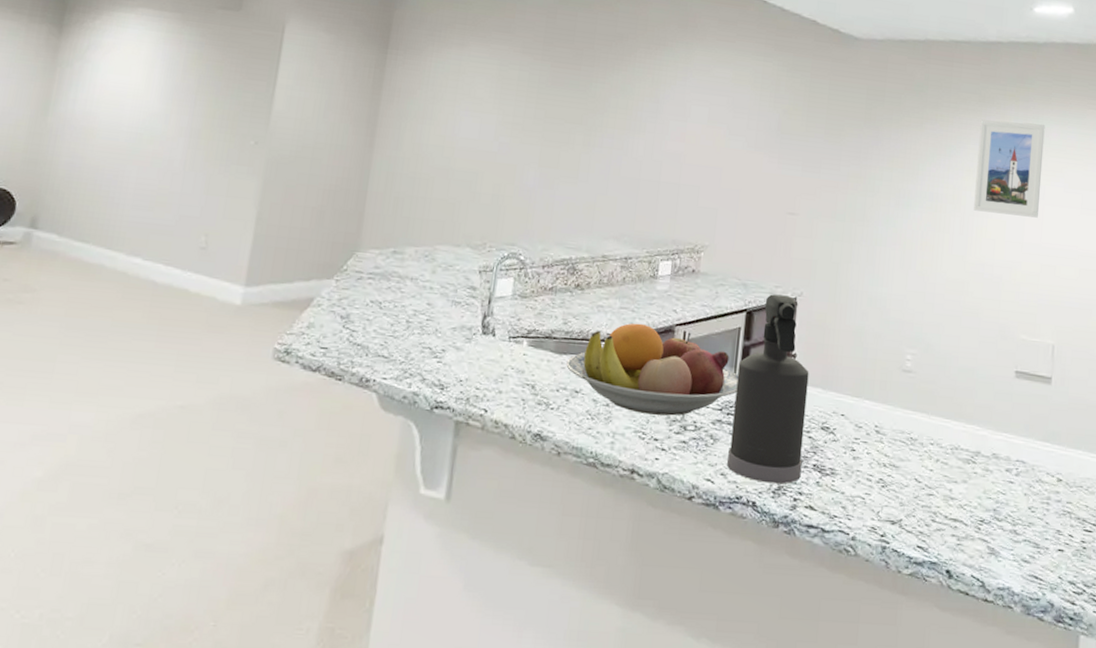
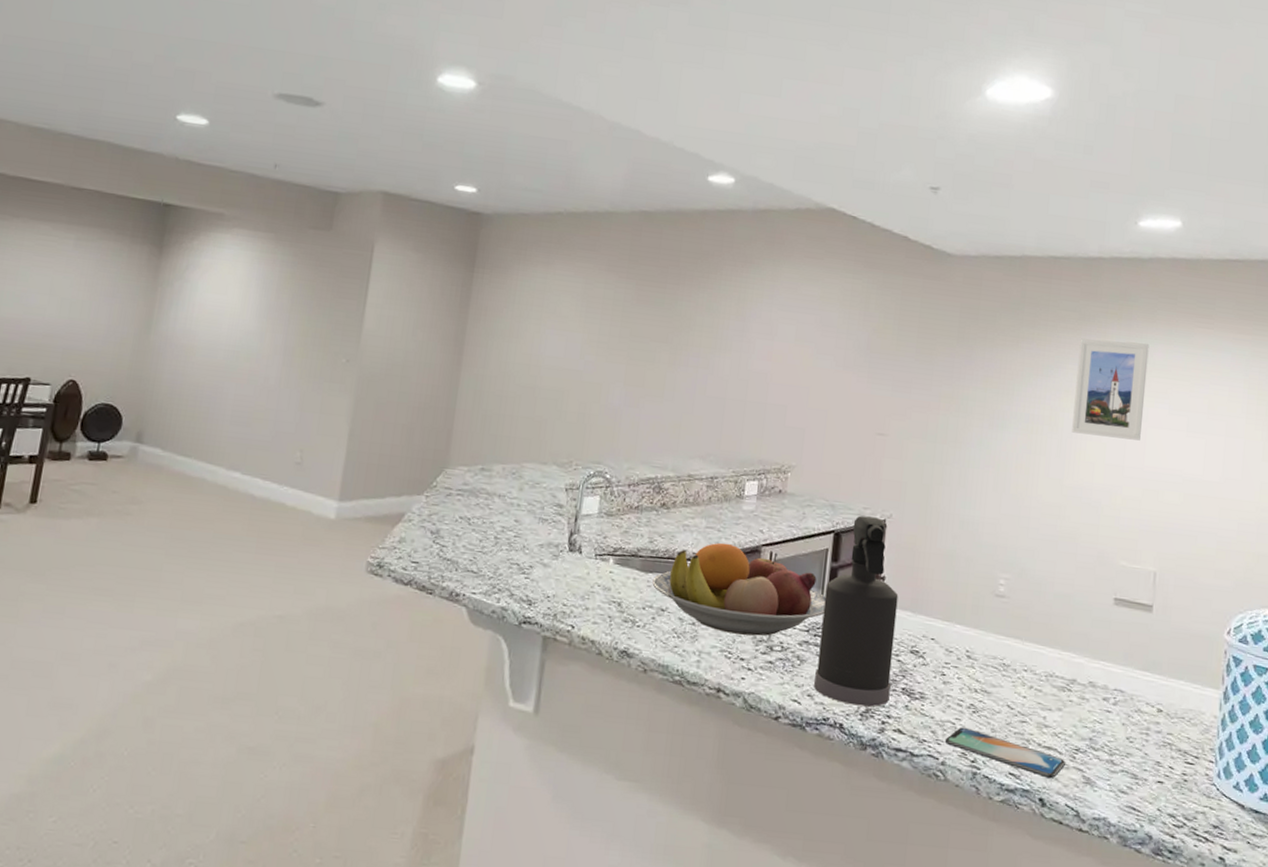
smartphone: none [855,501,972,549] -> present [945,727,1066,778]

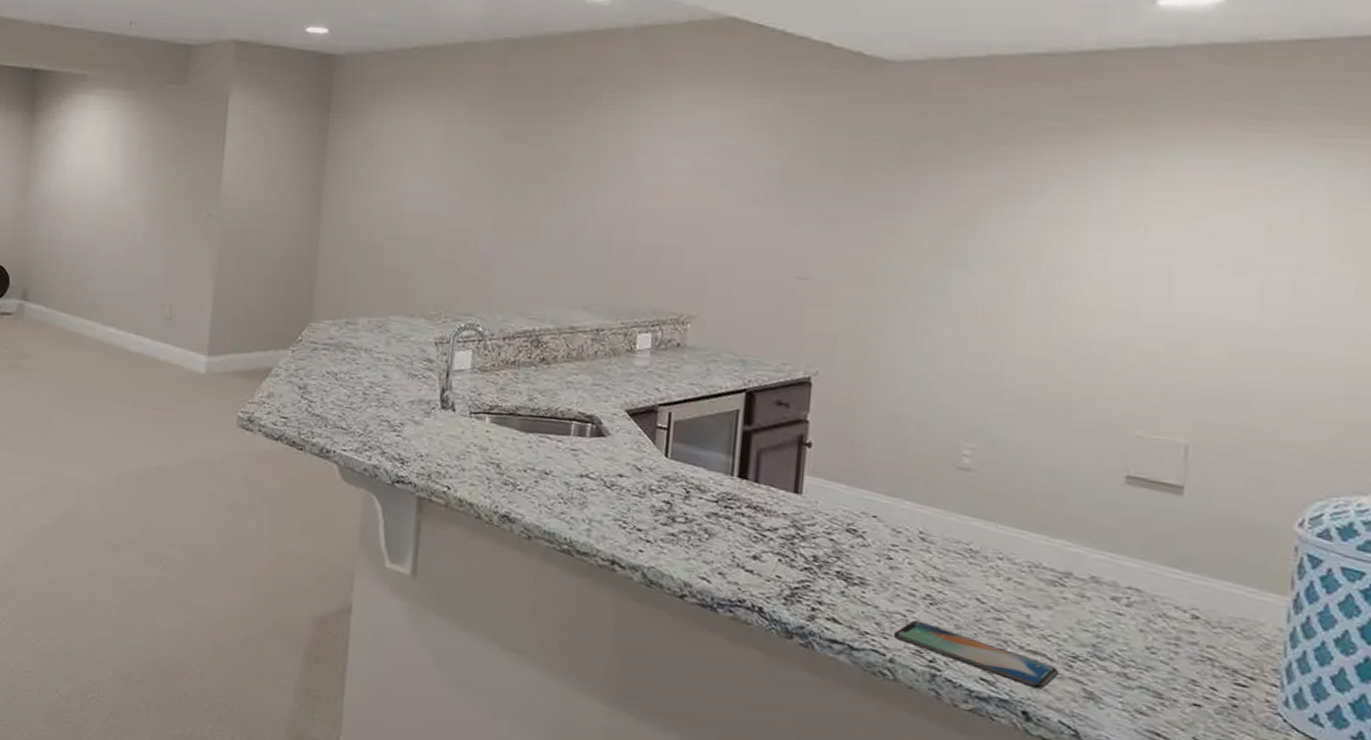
fruit bowl: present [652,542,826,636] -> none [533,401,738,506]
spray bottle: present [814,515,899,707] -> none [726,372,829,590]
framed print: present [1072,338,1149,441] -> none [1061,154,1176,280]

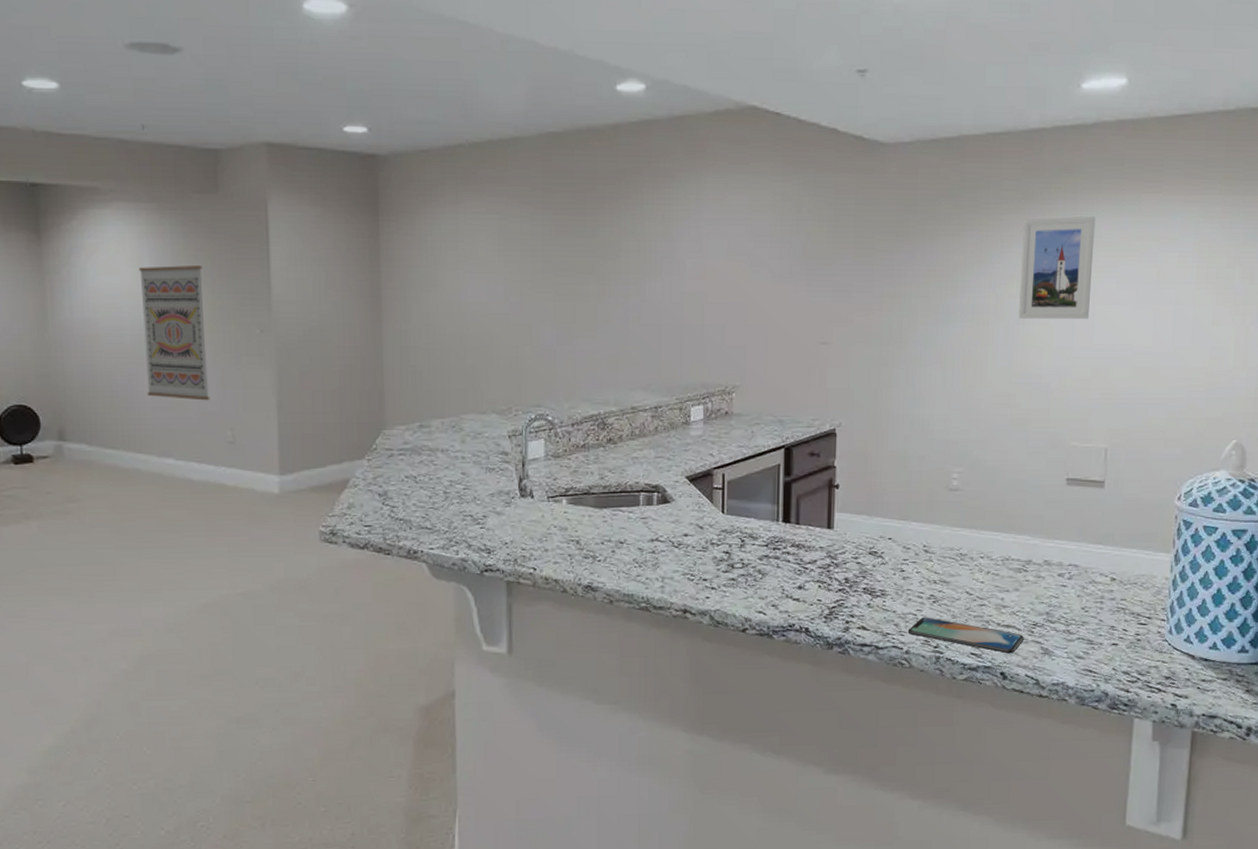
wall art: none [101,148,164,277] -> present [139,265,210,401]
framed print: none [1061,154,1176,280] -> present [1019,216,1096,319]

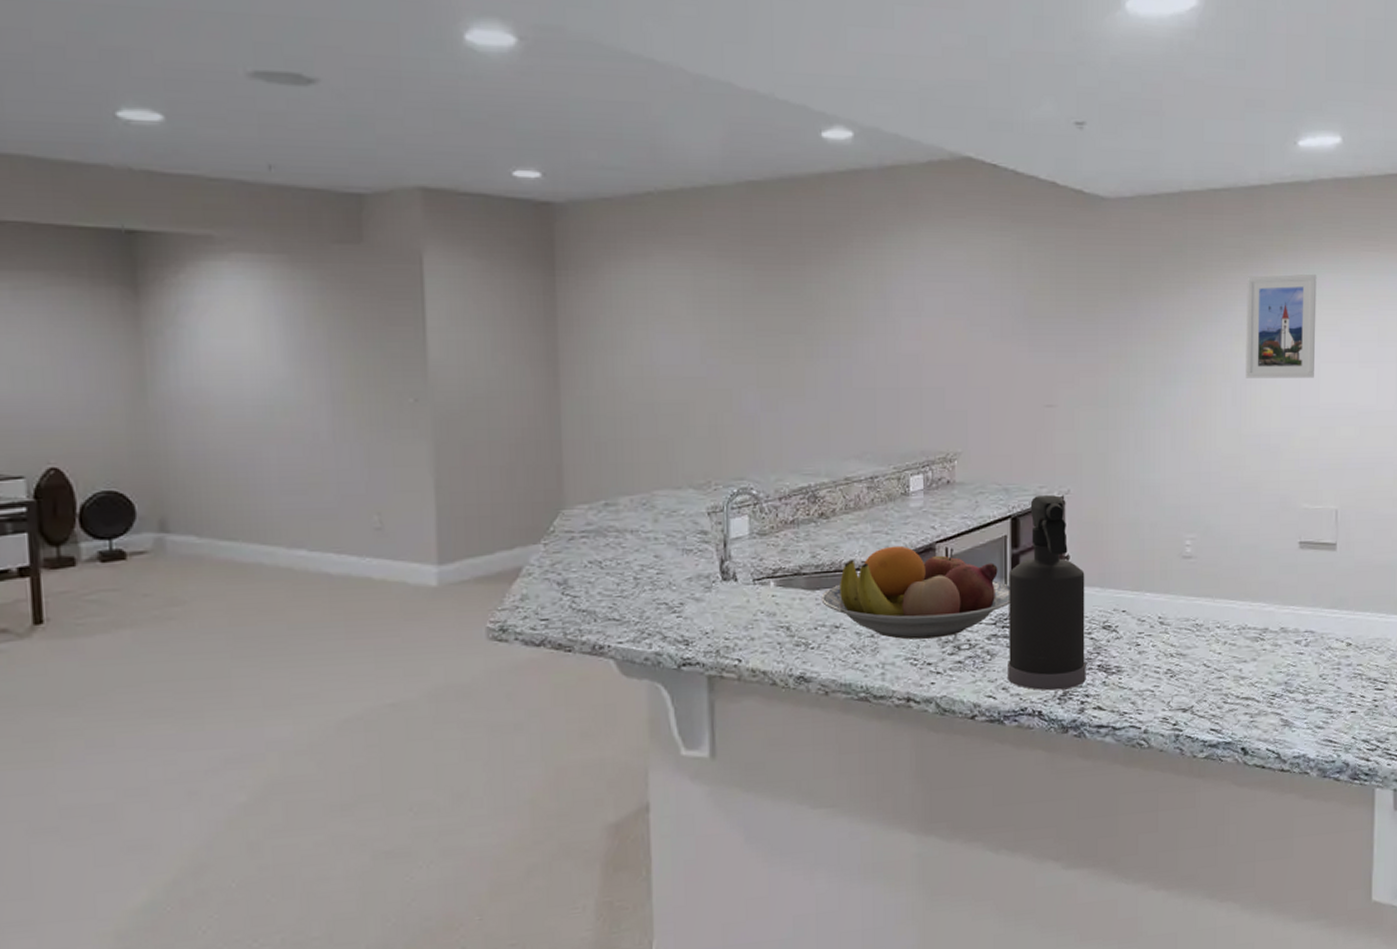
wall art: present [139,265,210,401] -> none [264,326,352,482]
fruit bowl: none [608,470,782,557] -> present [821,545,1010,640]
spray bottle: none [777,428,853,610] -> present [1008,495,1086,691]
smartphone: present [907,617,1025,653] -> none [1145,693,1265,727]

